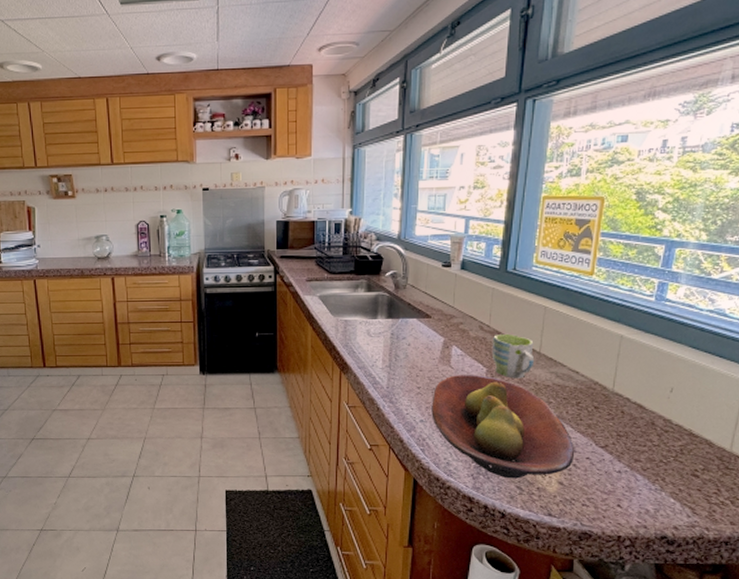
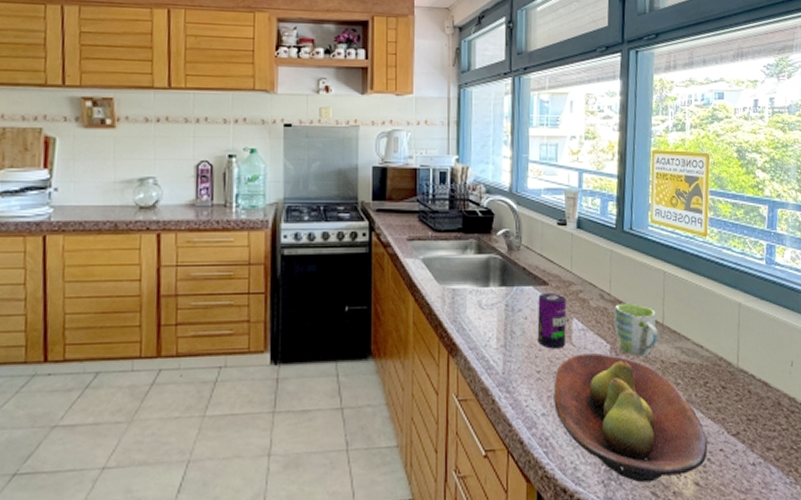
beverage can: none [419,325,447,370] -> present [537,294,567,349]

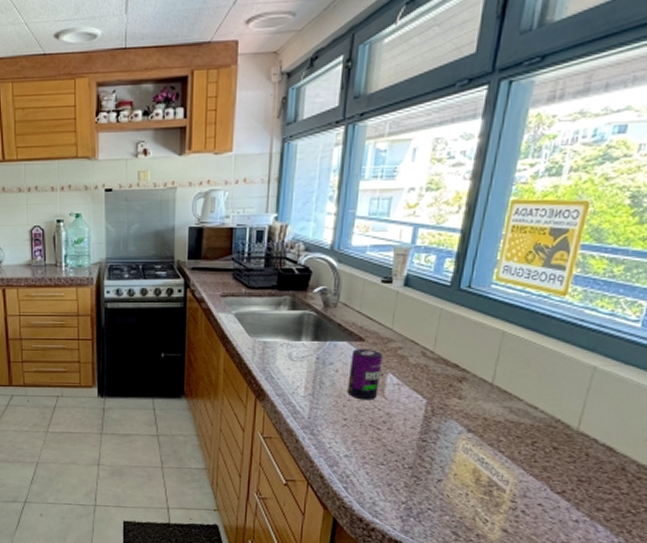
fruit bowl: present [553,353,708,483] -> none [358,406,525,524]
mug: present [613,302,659,356] -> none [434,361,486,413]

